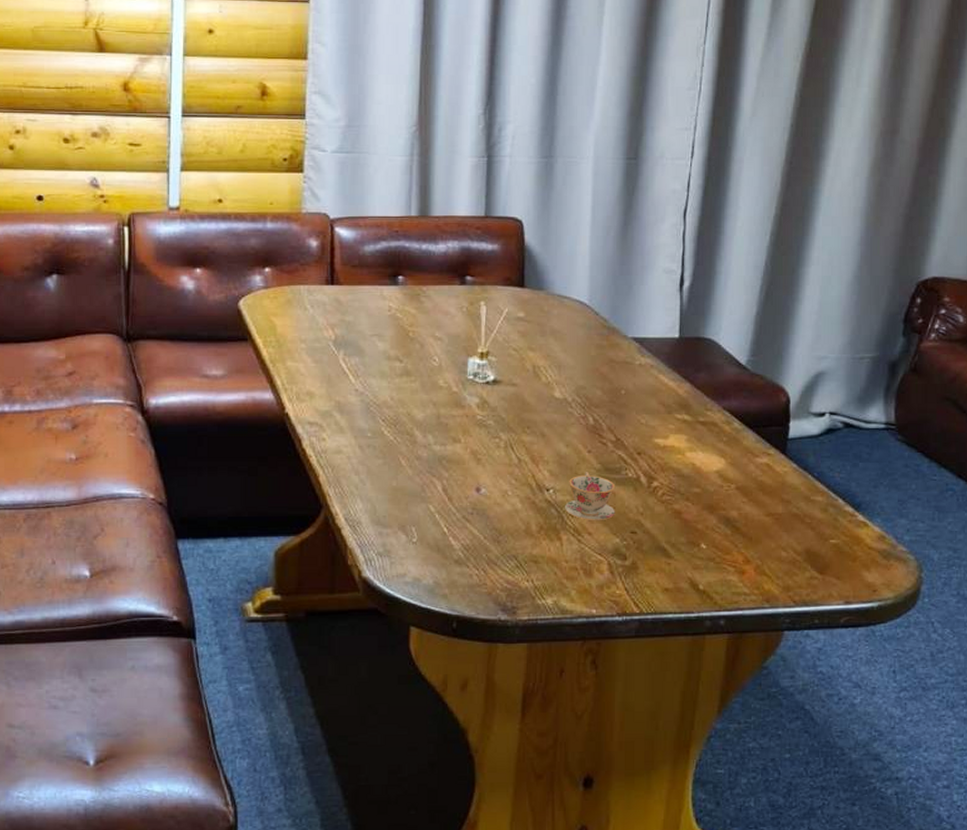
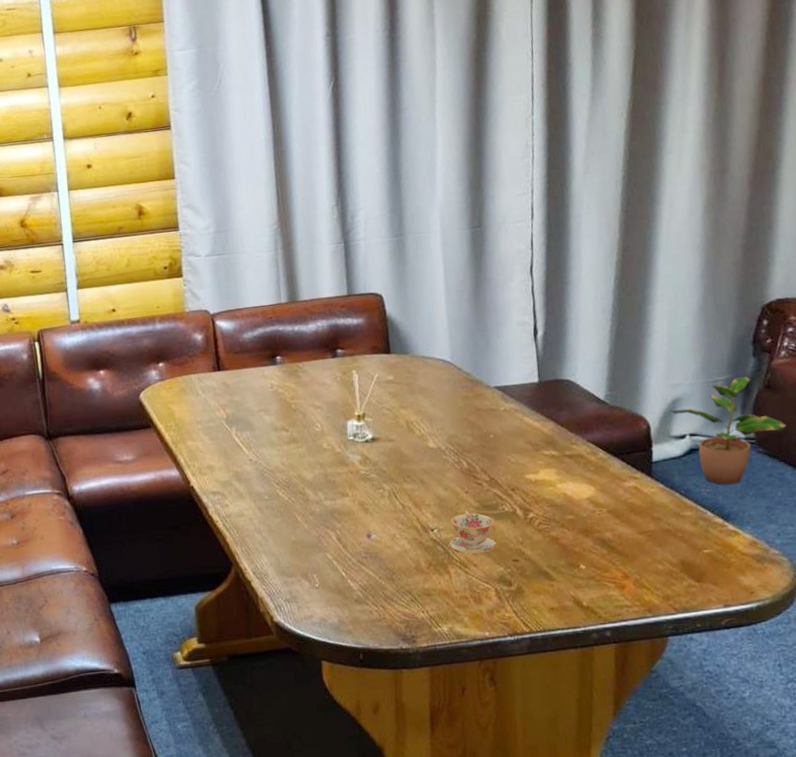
potted plant: none [812,357,928,471] -> present [670,376,787,485]

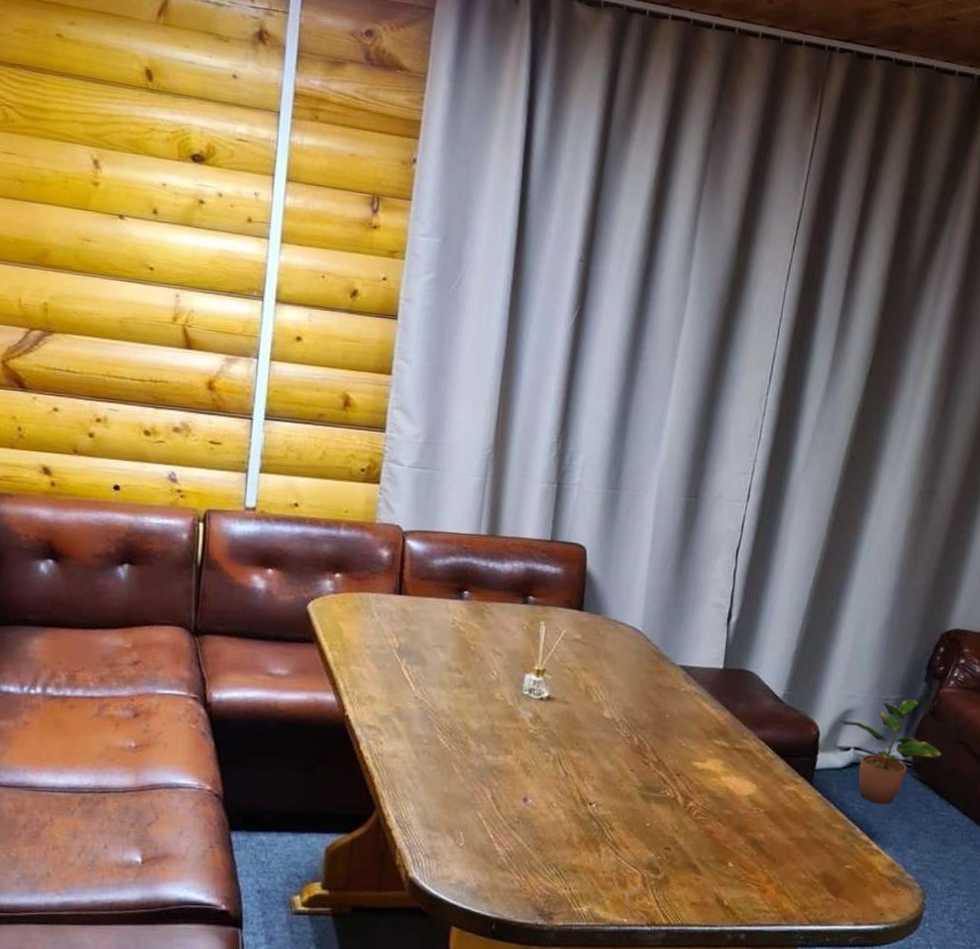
teacup: present [449,510,497,554] -> none [605,789,654,835]

